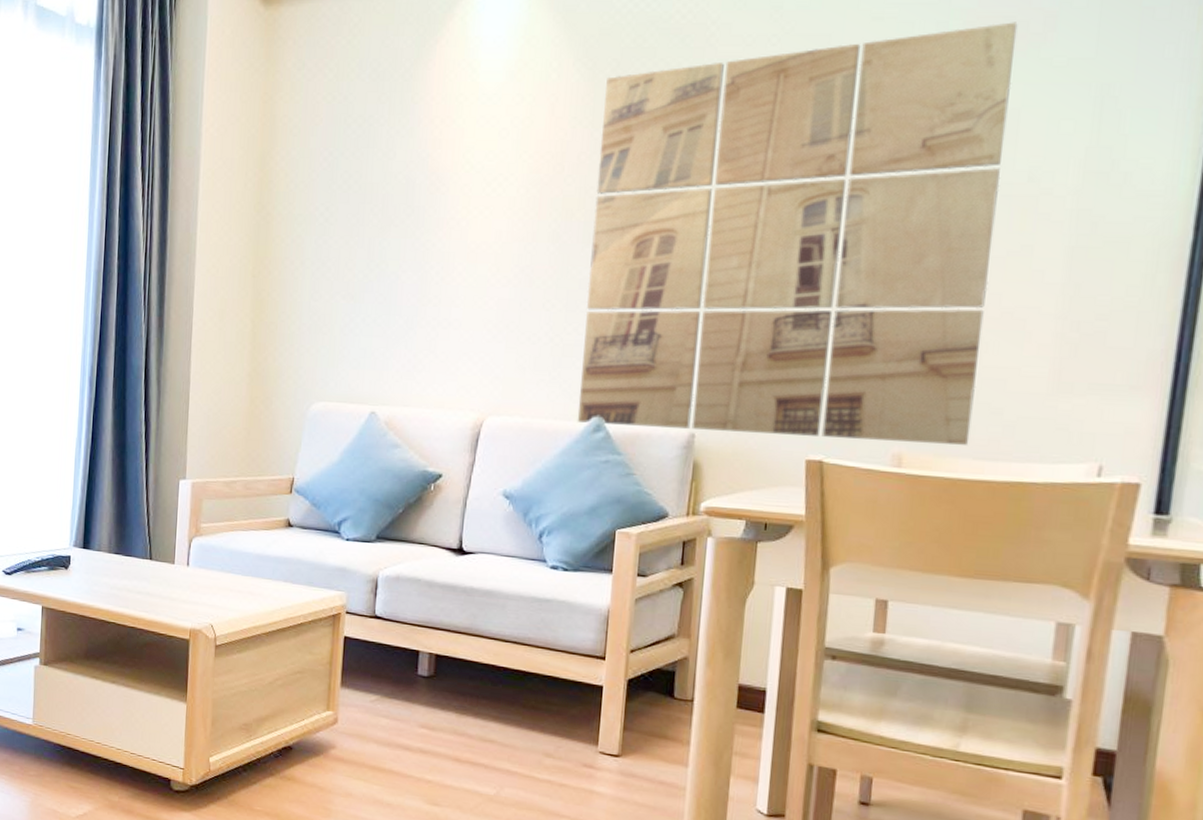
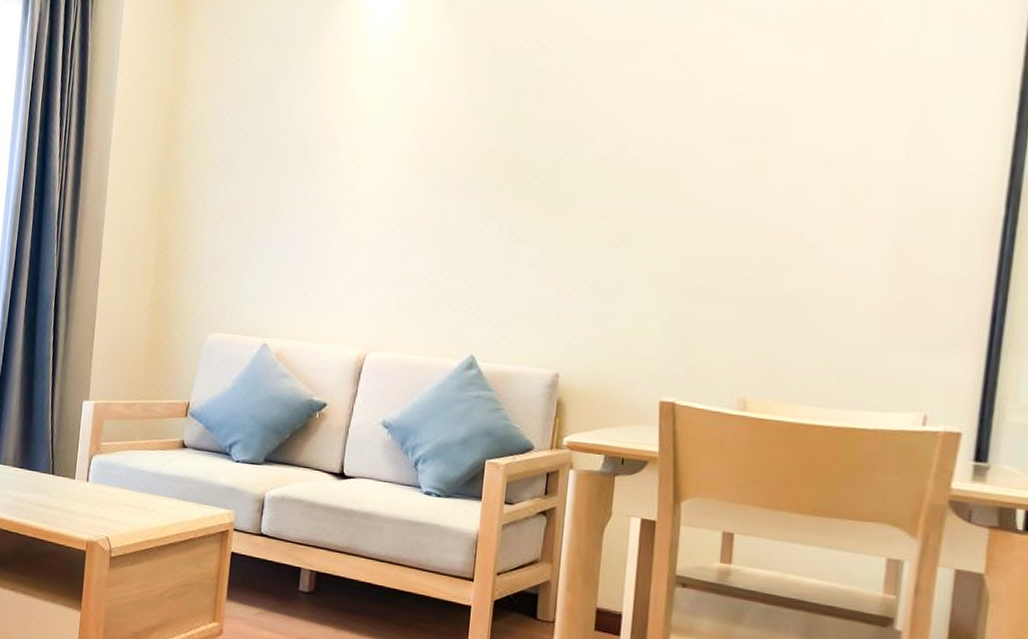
wall art: present [577,22,1018,445] -> none [451,17,849,393]

